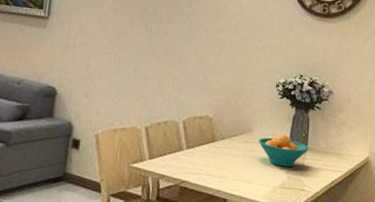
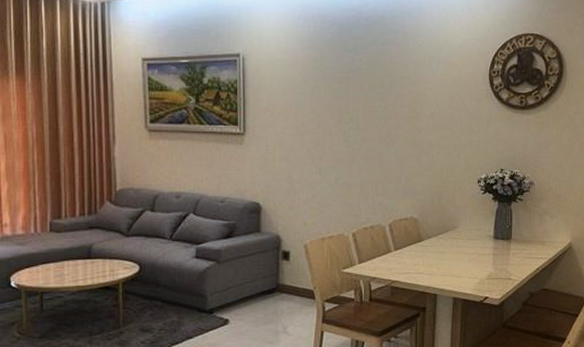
fruit bowl: present [258,135,309,168] -> none [464,229,513,259]

